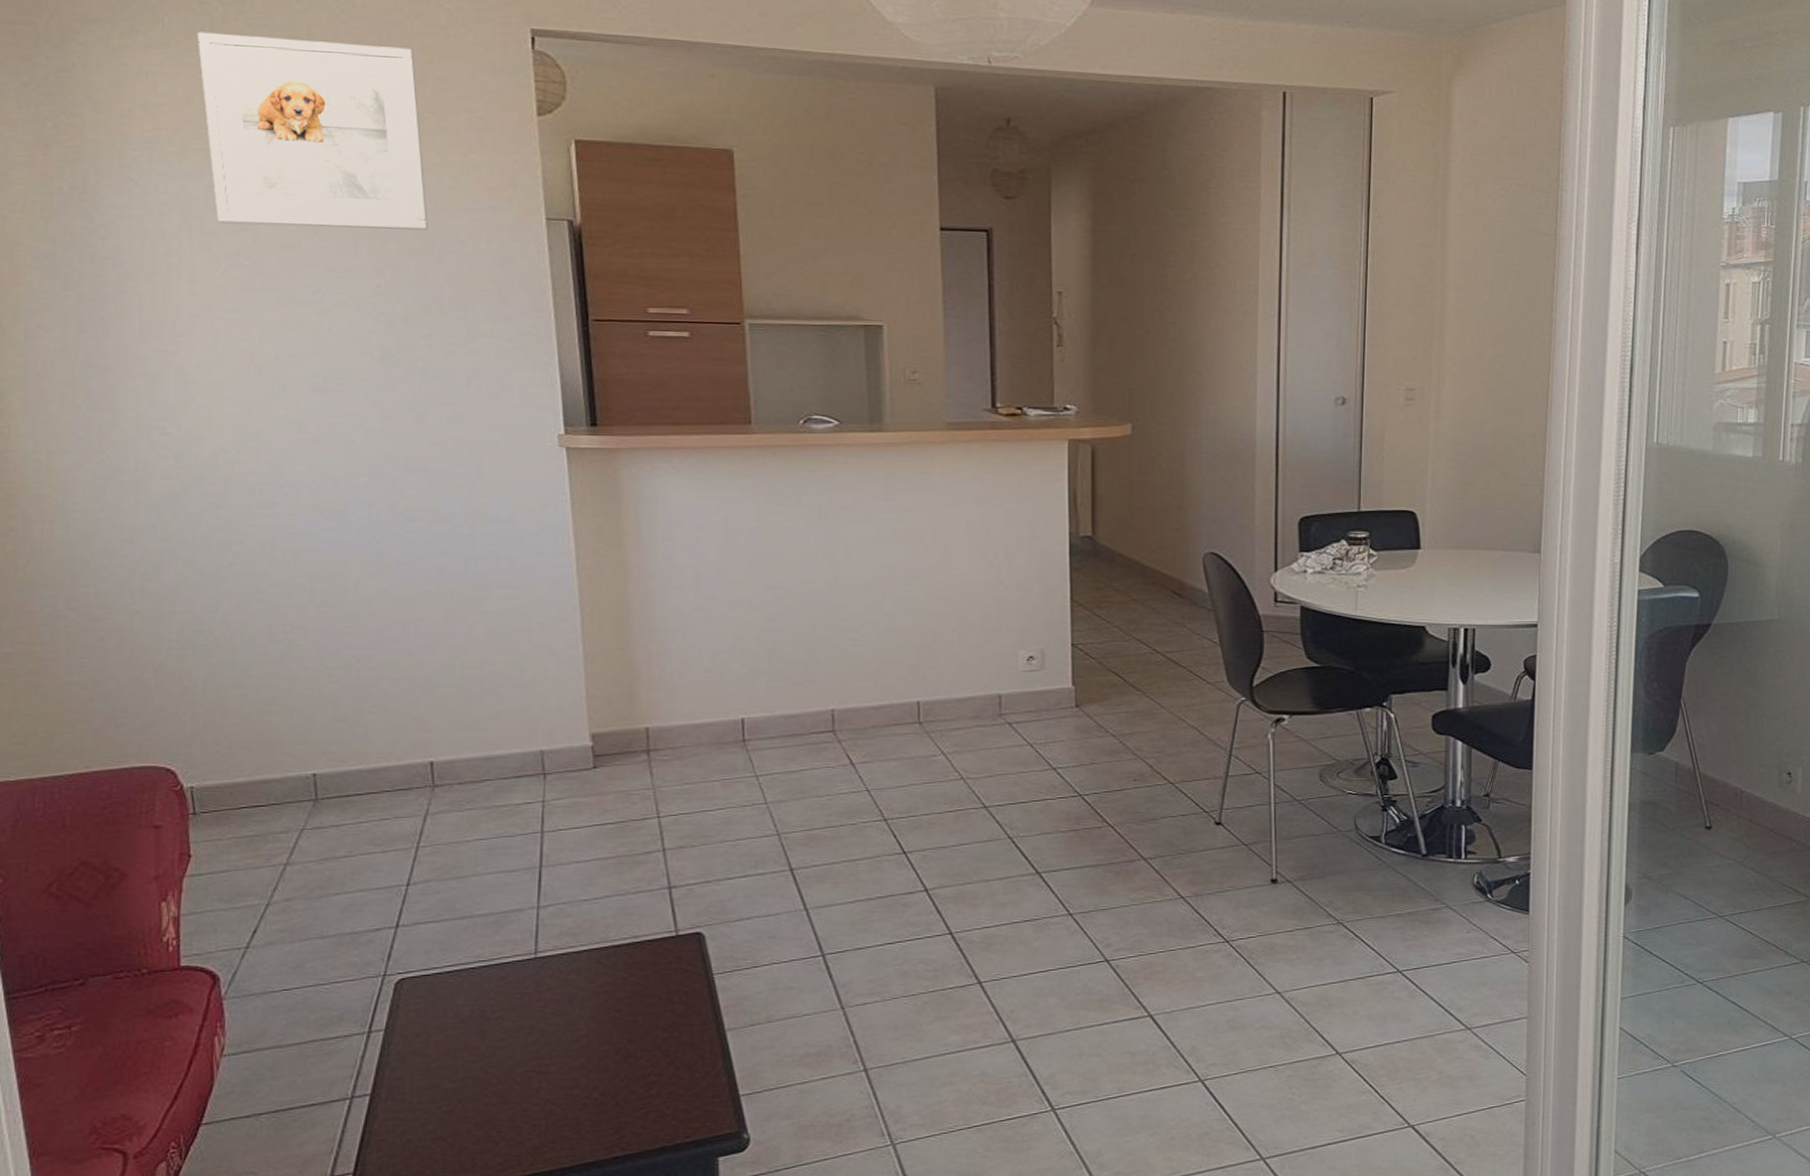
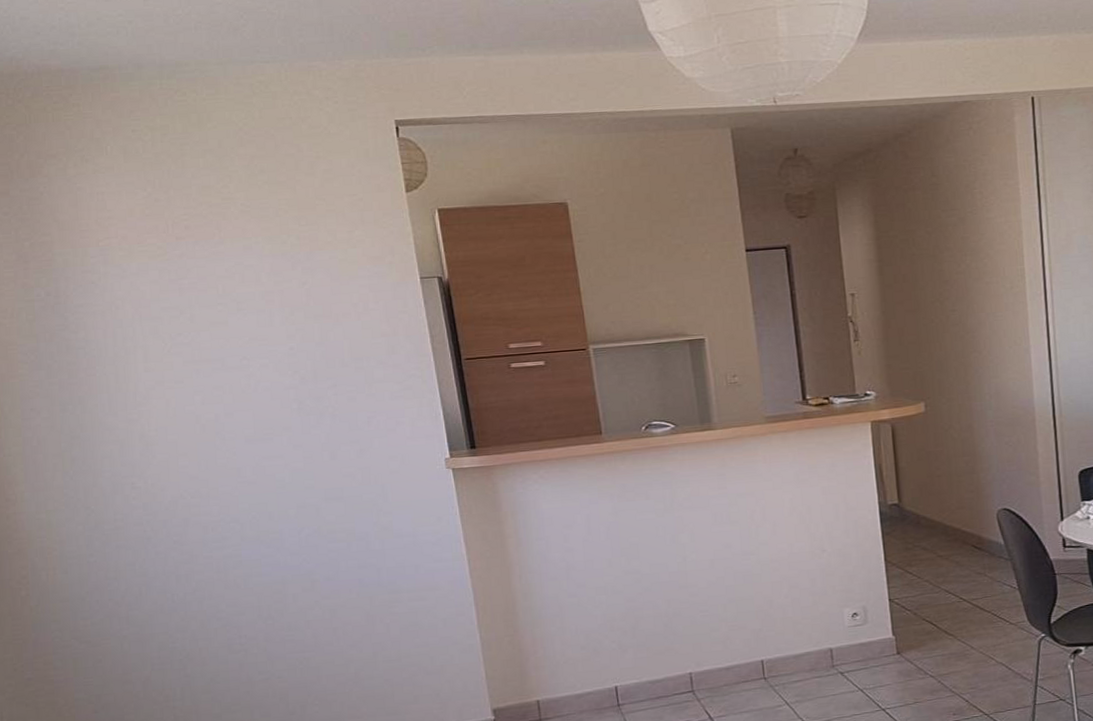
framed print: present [196,31,428,230] -> none [133,148,327,310]

